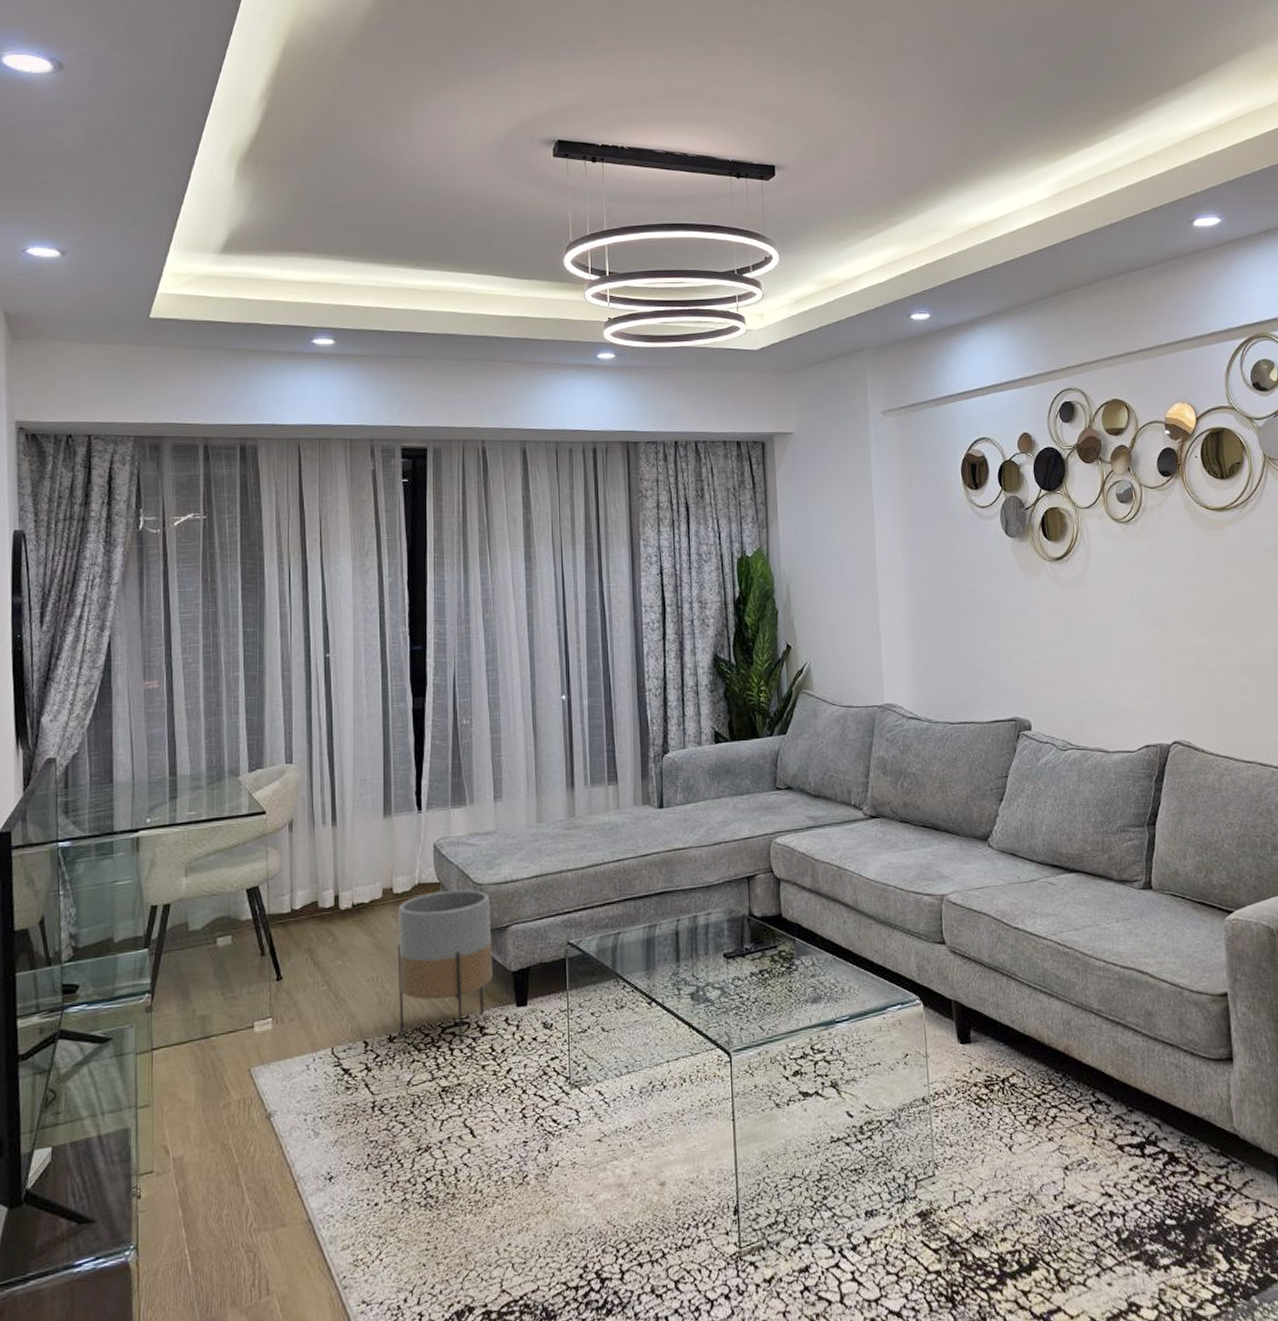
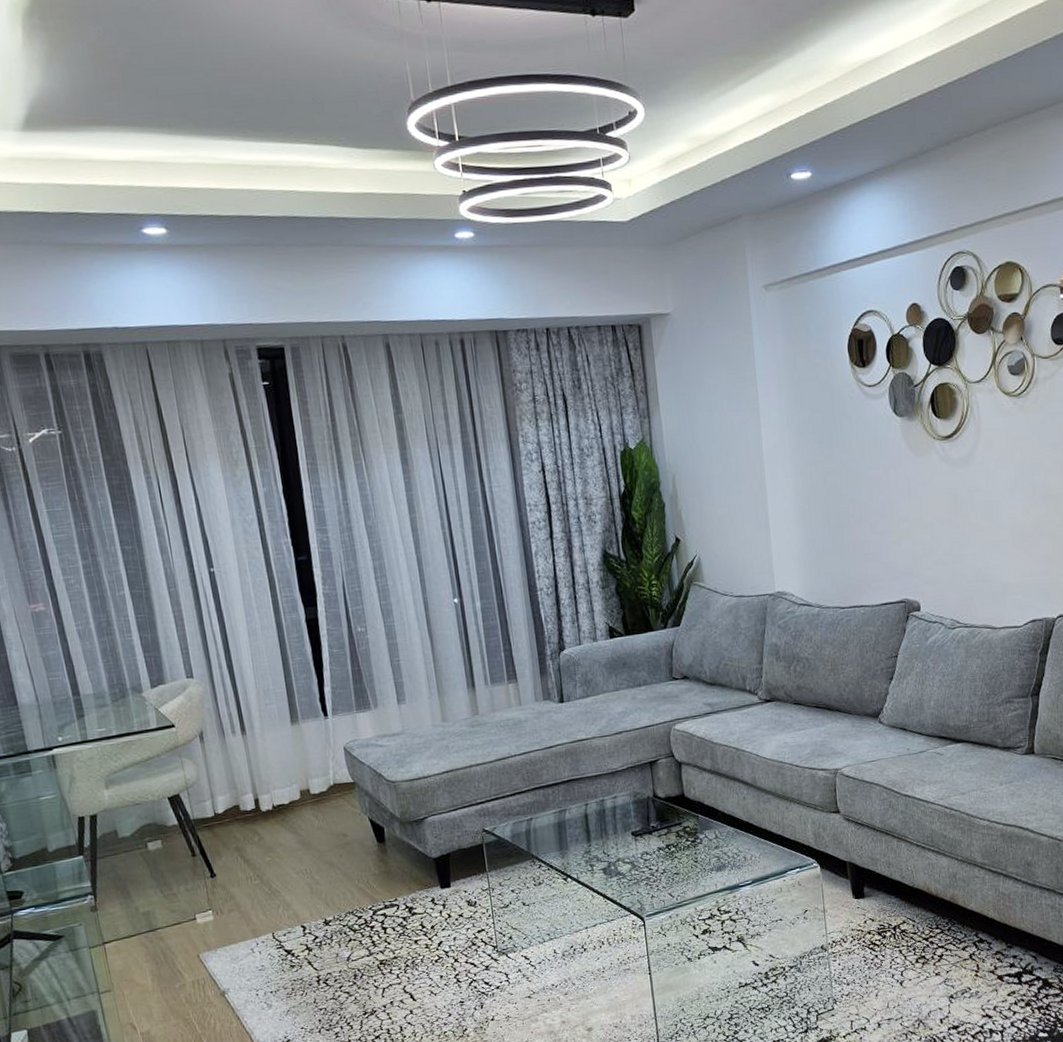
planter: present [397,889,493,1044] -> none [317,787,416,923]

